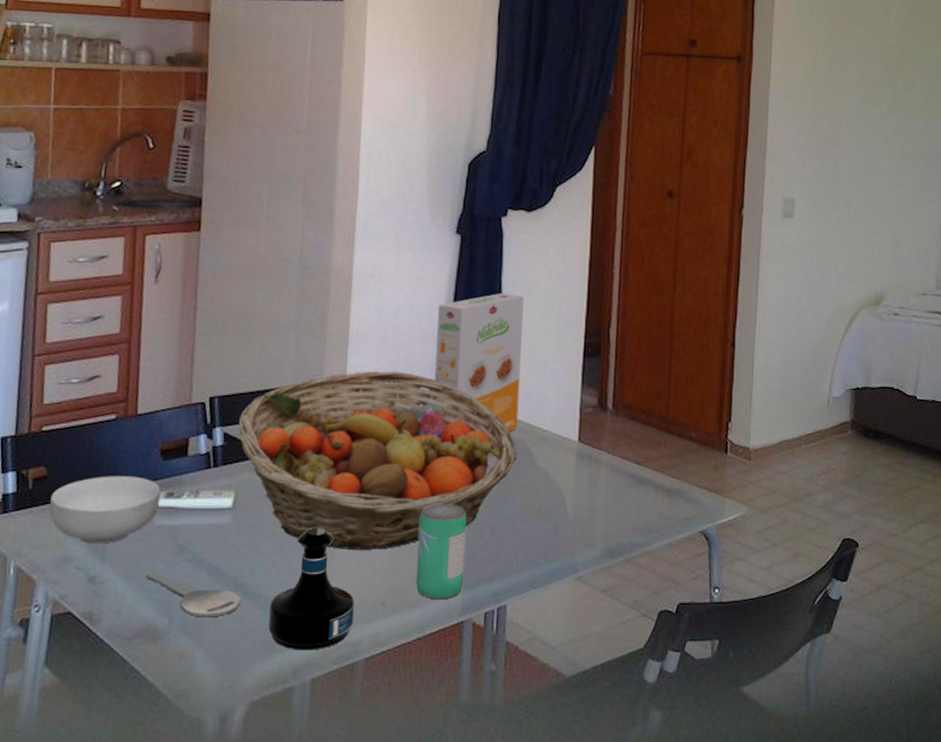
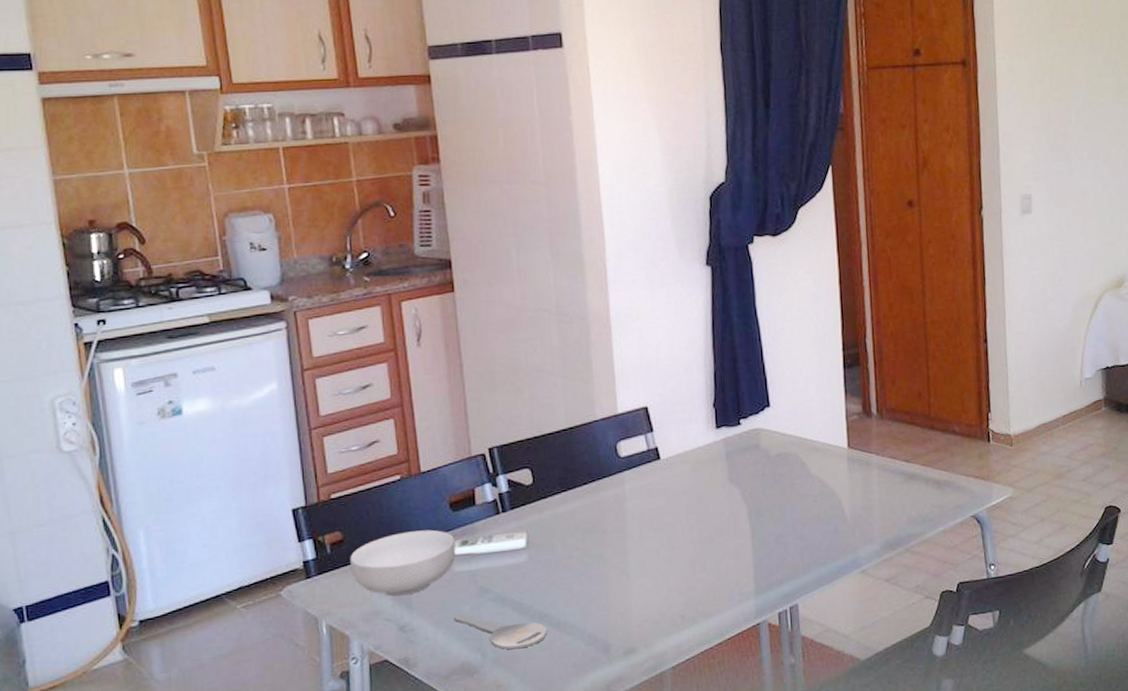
fruit basket: present [238,371,517,550] -> none [520,402,791,573]
tequila bottle: present [268,528,354,651] -> none [575,556,656,668]
beverage can: present [416,503,467,600] -> none [706,519,755,607]
cereal box: present [434,292,524,431] -> none [697,317,788,446]

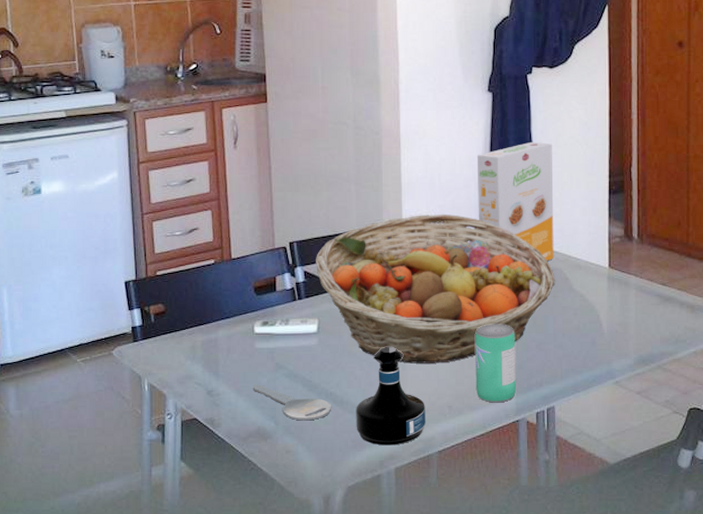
cereal bowl: present [350,529,456,596] -> none [170,309,258,365]
fruit basket: none [520,402,791,573] -> present [316,213,555,364]
tequila bottle: none [575,556,656,668] -> present [356,347,425,446]
cereal box: none [697,317,788,446] -> present [476,141,554,261]
beverage can: none [706,519,755,607] -> present [475,324,516,403]

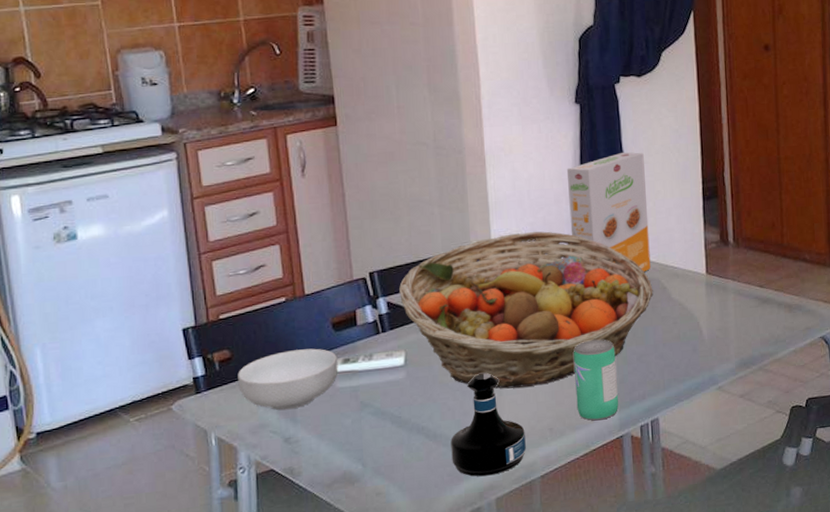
cereal bowl: none [170,309,258,365] -> present [238,348,338,410]
key: present [252,384,331,421] -> none [335,426,424,460]

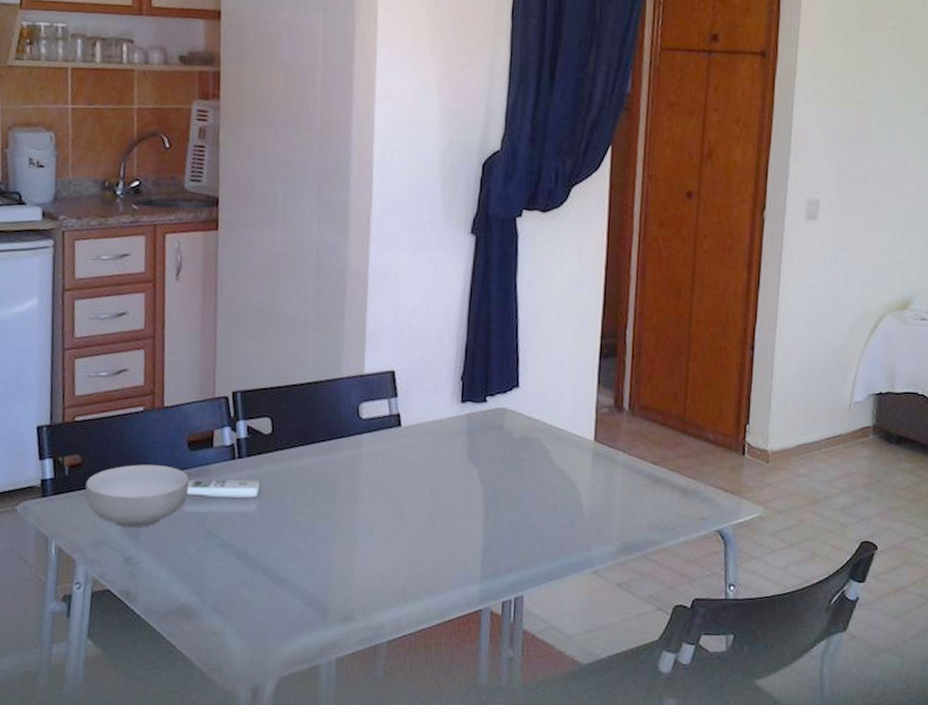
fruit basket: present [399,231,653,389] -> none [261,369,533,540]
tequila bottle: present [451,373,526,477] -> none [294,518,376,632]
cereal box: present [566,152,651,272] -> none [450,293,539,429]
beverage can: present [574,339,618,421] -> none [435,497,484,589]

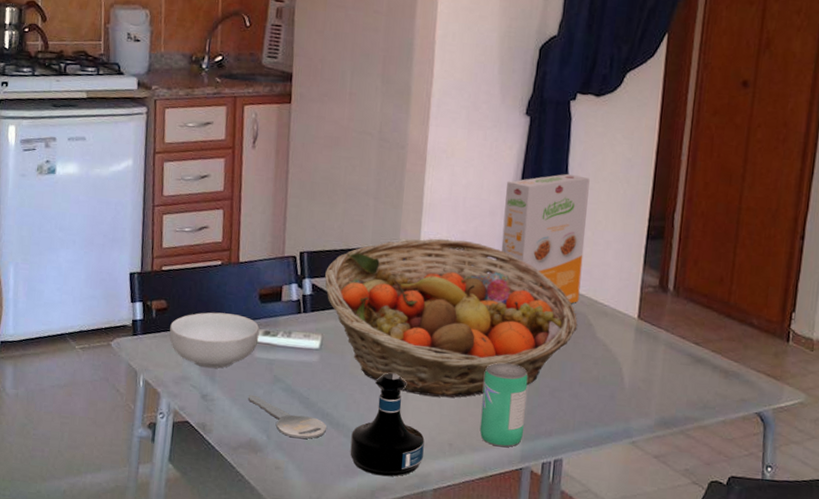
key: none [177,553,268,599] -> present [248,394,327,439]
fruit basket: none [261,369,533,540] -> present [325,238,578,398]
tequila bottle: none [294,518,376,632] -> present [350,373,425,477]
beverage can: none [435,497,484,589] -> present [479,362,528,447]
cereal box: none [450,293,539,429] -> present [501,173,590,303]

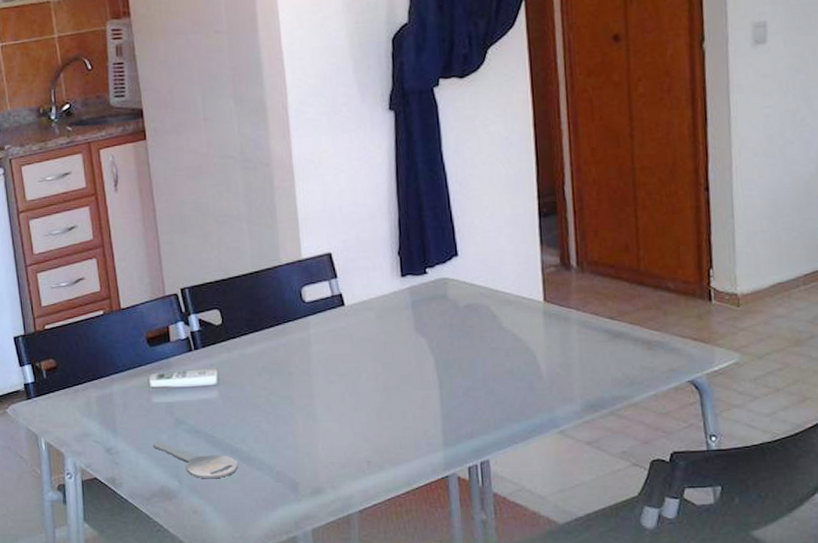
cereal bowl: present [169,312,260,369] -> none [62,362,154,421]
fruit basket: present [325,238,578,398] -> none [210,249,481,416]
tequila bottle: present [350,373,425,477] -> none [264,398,343,505]
beverage can: present [479,362,528,447] -> none [392,369,443,457]
cereal box: present [501,173,590,303] -> none [381,163,478,297]

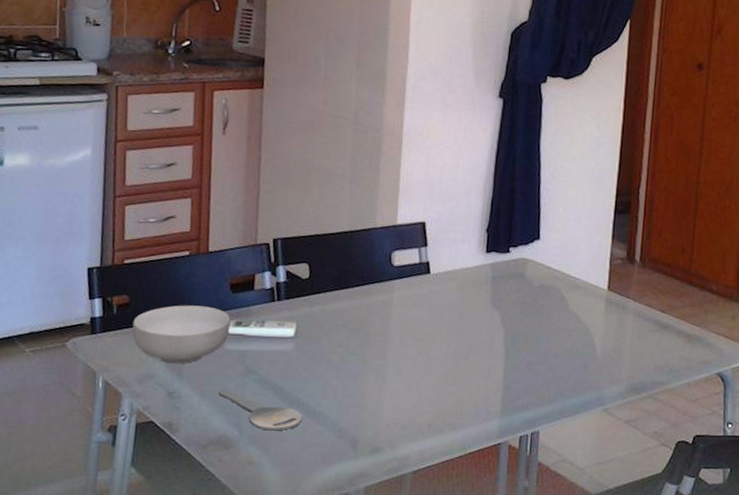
cereal bowl: none [62,362,154,421] -> present [132,305,231,364]

